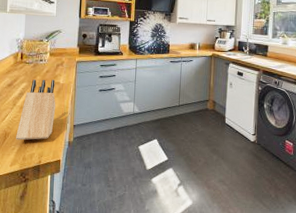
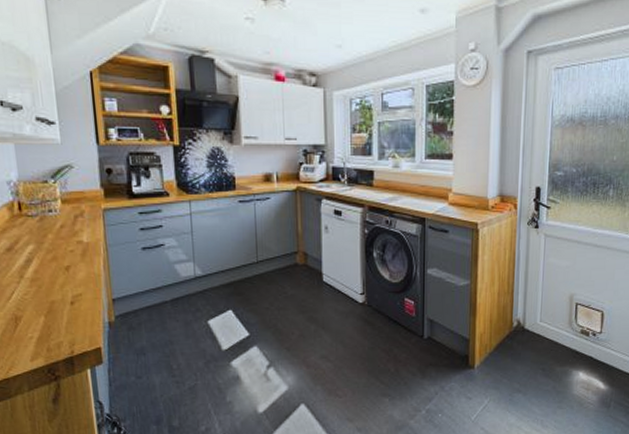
knife block: present [16,79,56,140] -> none [31,238,84,326]

